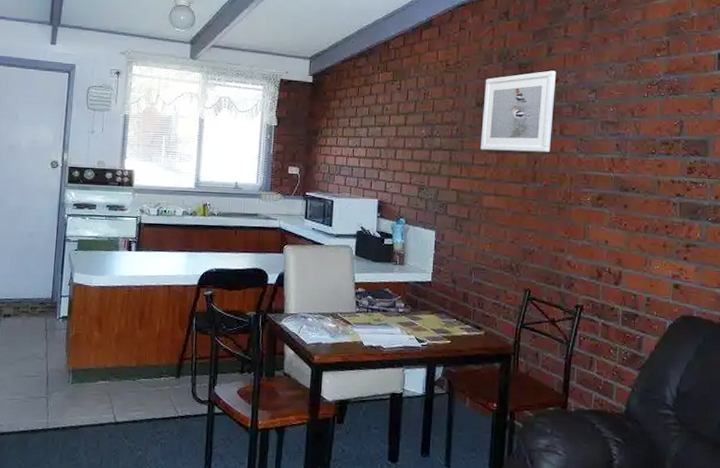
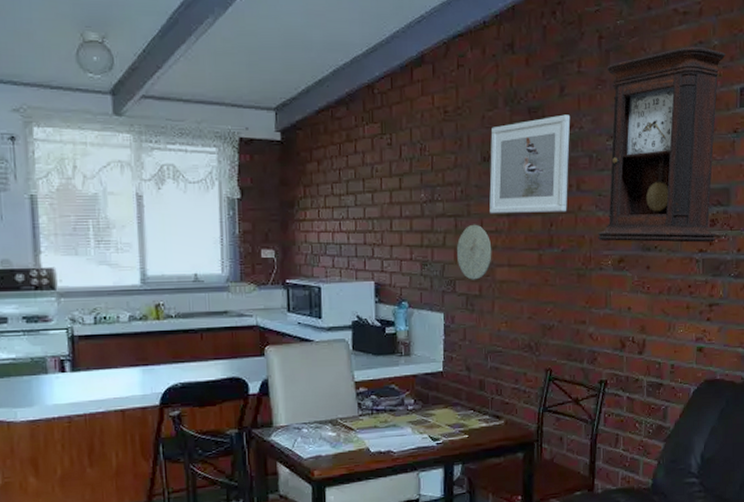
decorative plate: none [449,157,481,205] -> present [456,224,492,280]
pendulum clock: none [578,17,704,188] -> present [598,47,726,243]

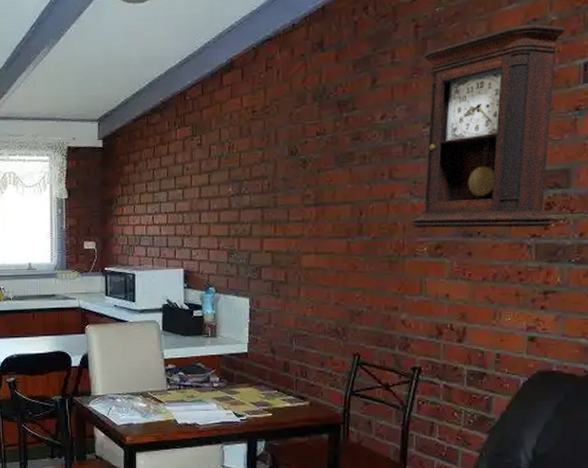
decorative plate: present [456,224,492,280] -> none [262,214,299,267]
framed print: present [489,114,571,214] -> none [296,105,383,205]

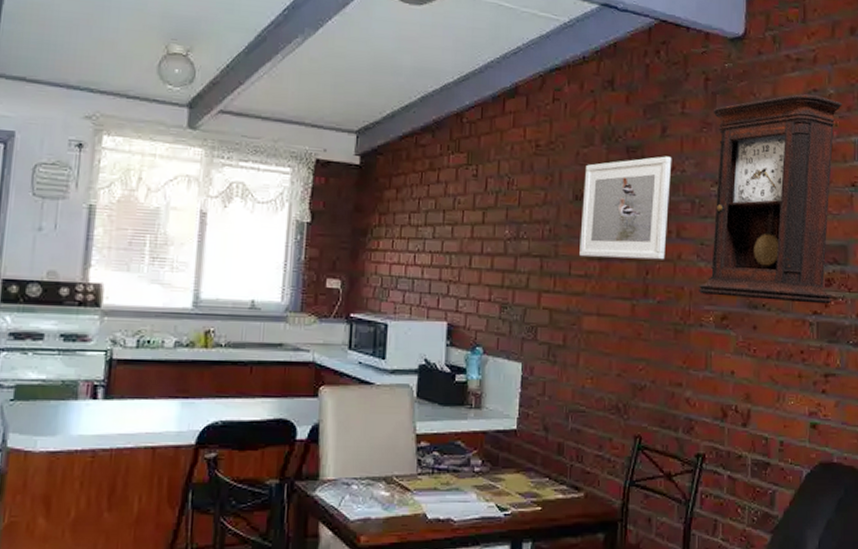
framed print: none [296,105,383,205] -> present [579,156,672,260]

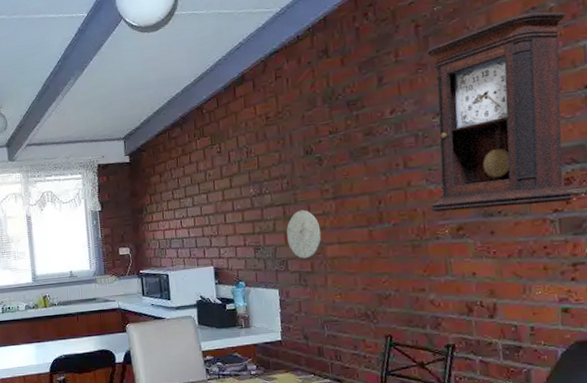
decorative plate: none [540,266,580,328] -> present [286,209,322,259]
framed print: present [579,156,672,260] -> none [311,101,396,200]

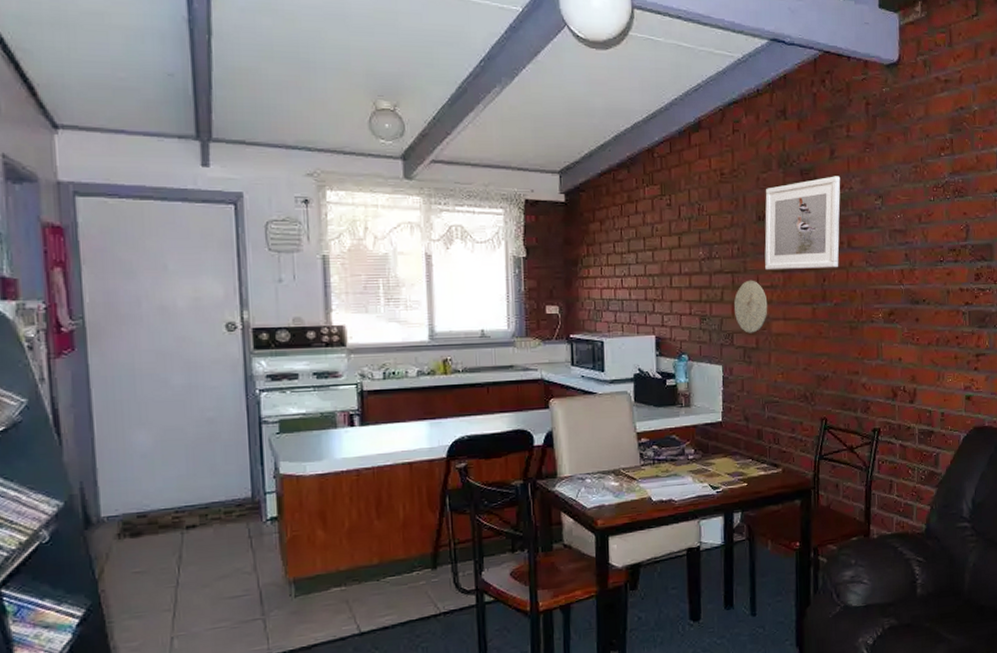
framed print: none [311,101,396,200] -> present [764,176,841,270]
pendulum clock: present [426,11,573,212] -> none [869,112,985,296]

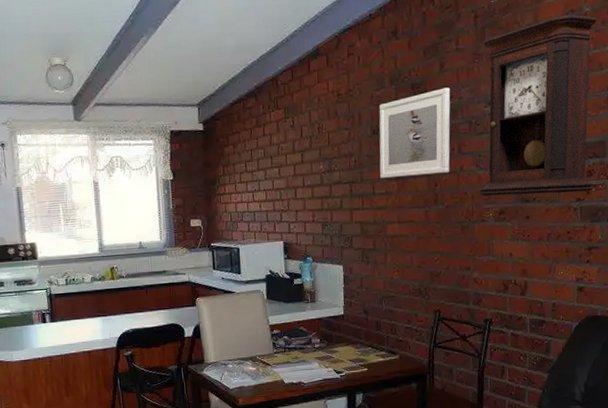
decorative plate: present [733,280,768,333] -> none [352,188,384,236]
pendulum clock: none [869,112,985,296] -> present [479,15,598,196]

